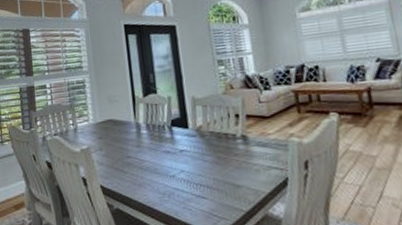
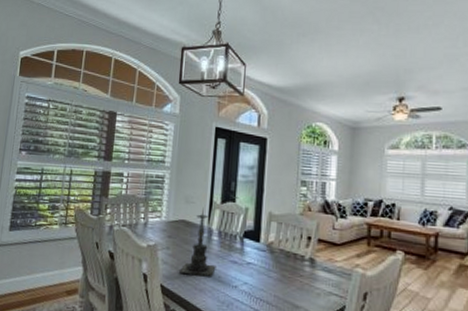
candle holder: none [116,104,151,171] -> present [179,207,216,276]

